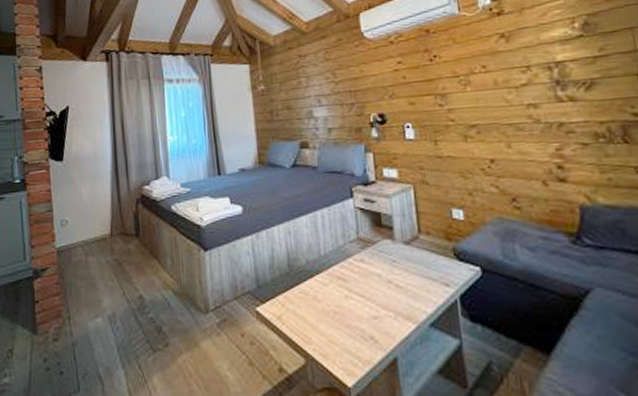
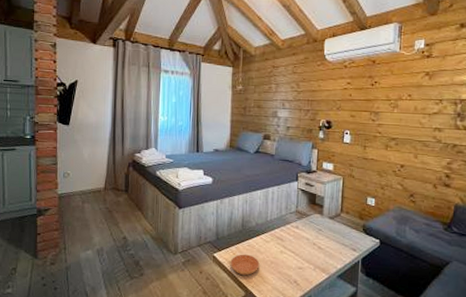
saucer: none [279,304,320,334] -> present [230,254,260,275]

